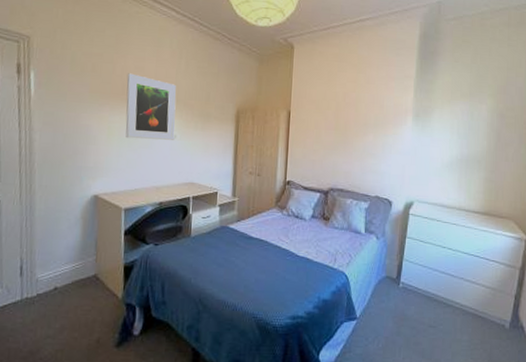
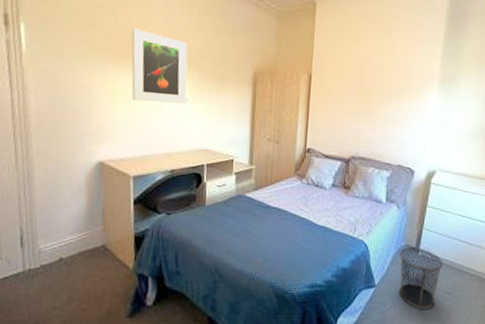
waste bin: none [381,278,426,342] -> present [399,247,444,308]

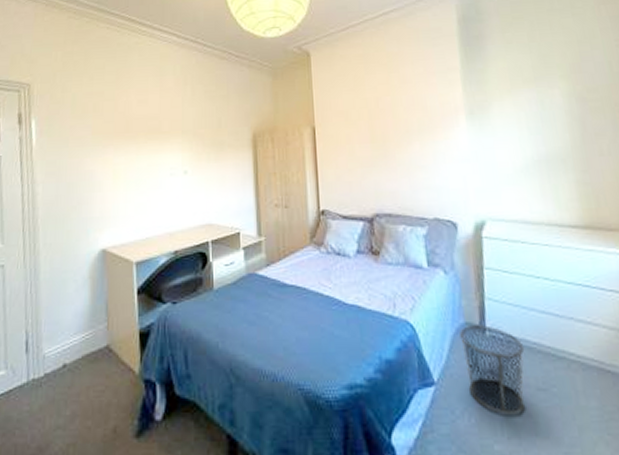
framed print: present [131,28,188,104] -> none [130,108,186,181]

